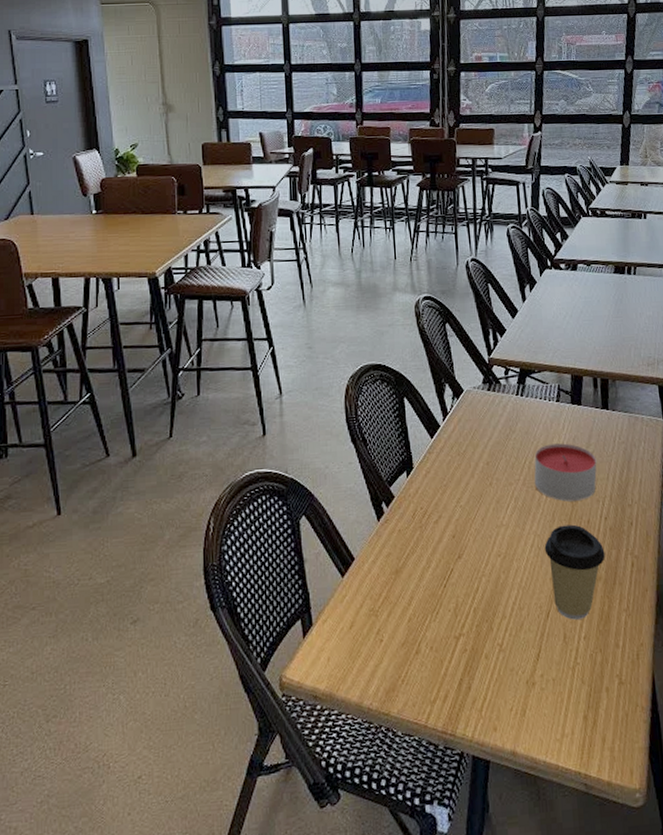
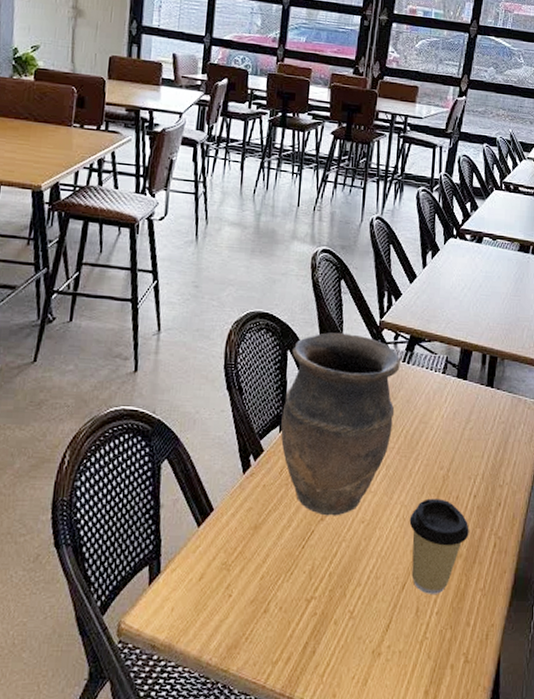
vase: none [407,374,516,554] -> present [280,332,401,516]
candle: present [534,443,597,502] -> none [408,415,474,476]

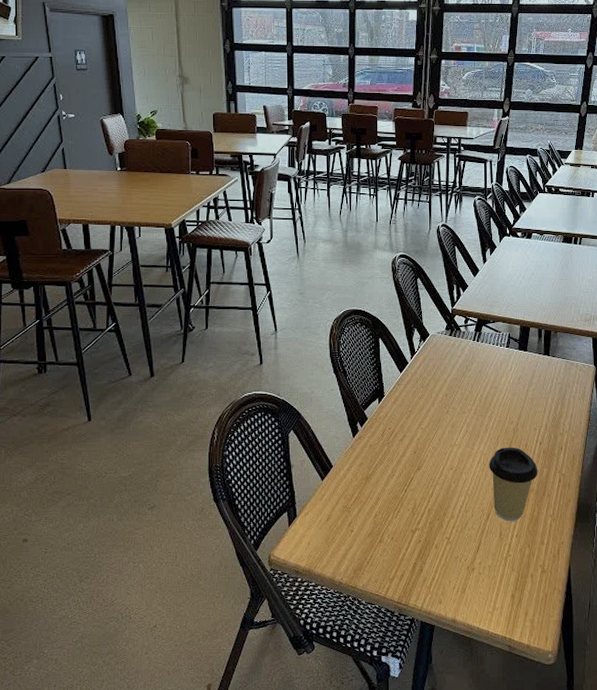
vase: present [280,332,401,516] -> none [379,321,471,466]

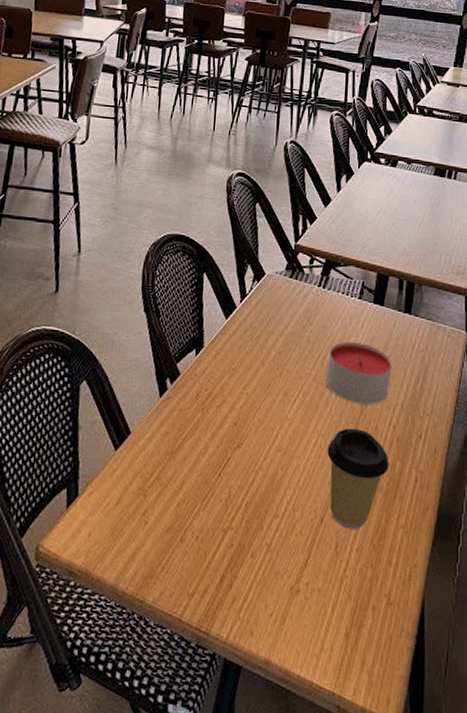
candle: none [483,381,537,428] -> present [325,342,393,405]

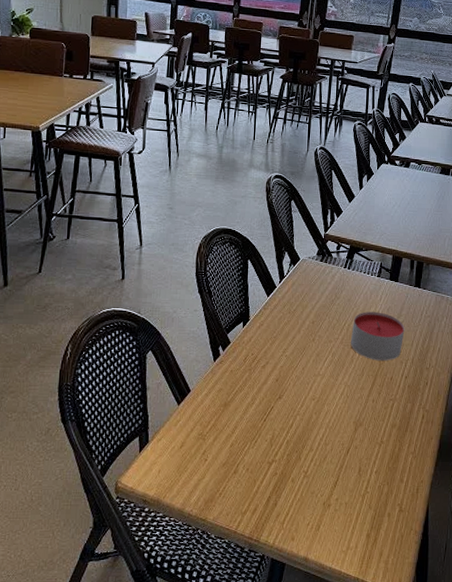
coffee cup: present [327,428,389,530] -> none [352,379,402,457]

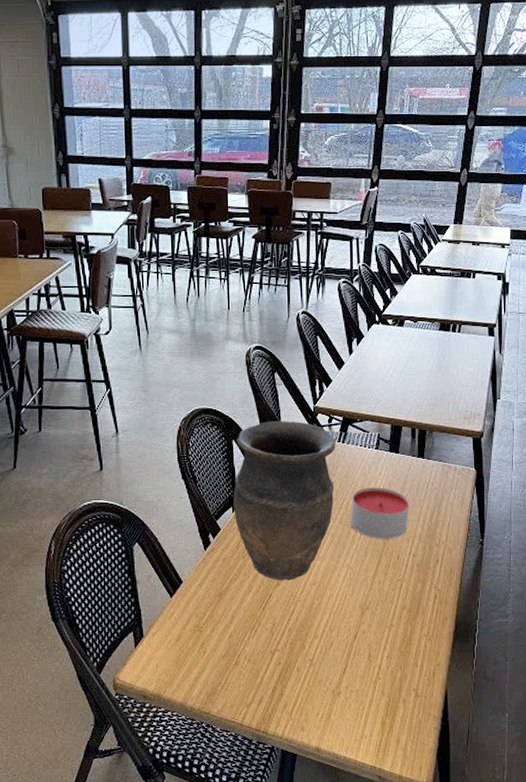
vase: none [244,244,342,395] -> present [233,421,336,581]

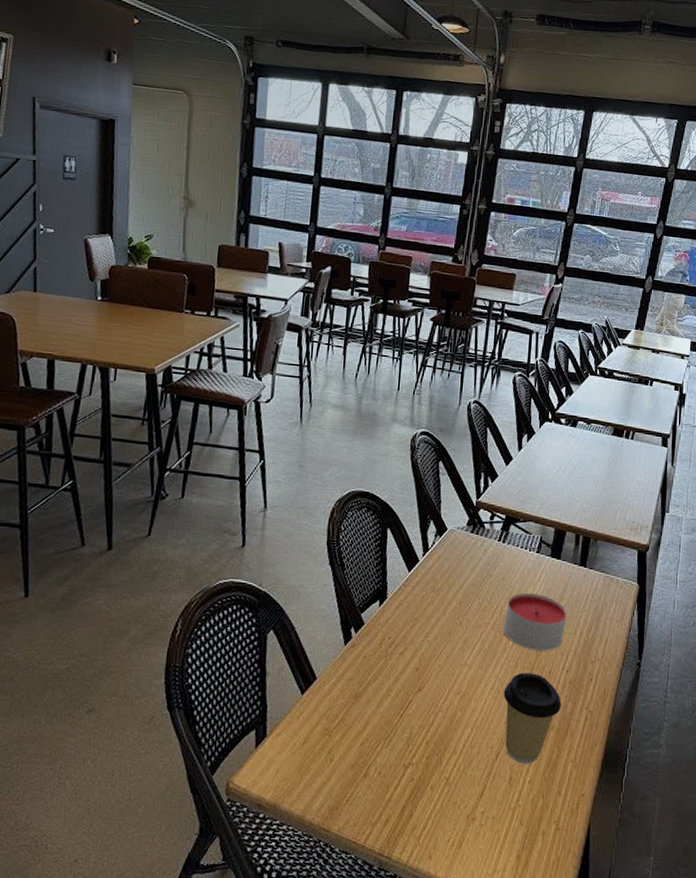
vase: present [233,421,336,581] -> none [380,512,496,687]
coffee cup: none [356,560,411,642] -> present [503,672,561,764]

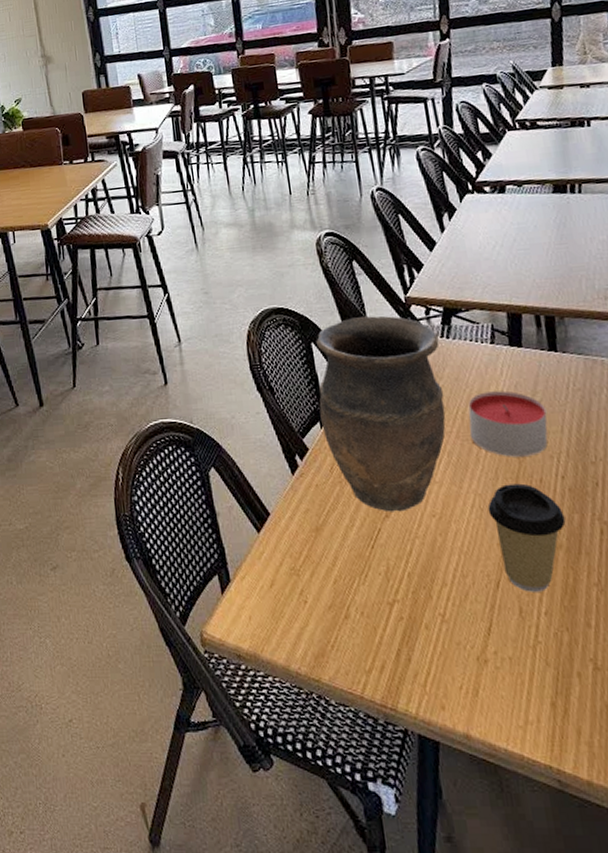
vase: none [380,512,496,687] -> present [316,316,446,512]

